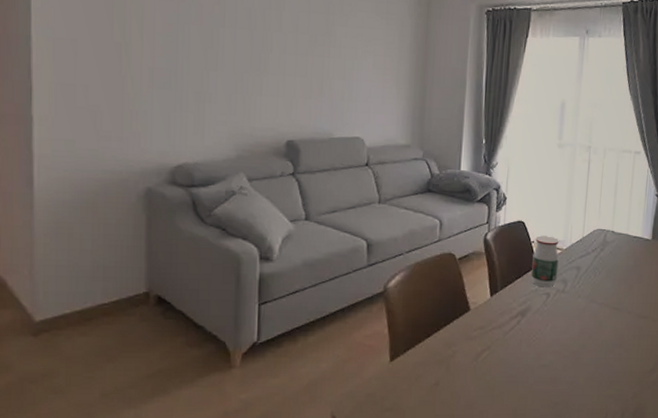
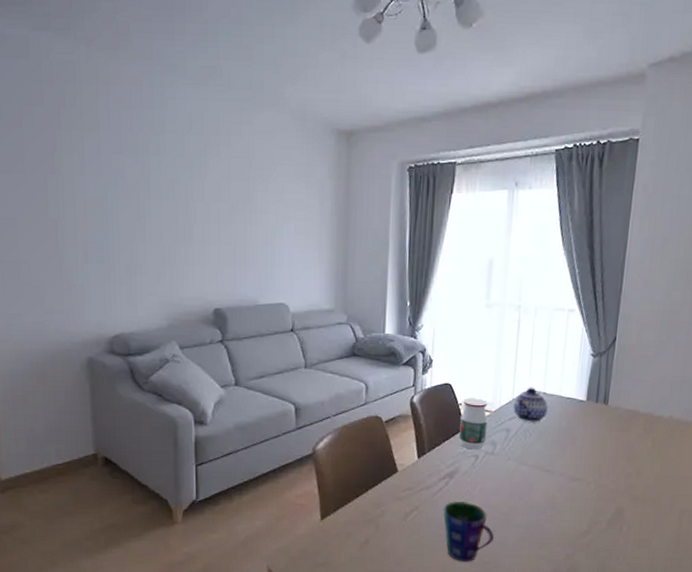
cup: none [514,340,564,403] -> present [443,501,494,562]
teapot: none [583,225,616,260] -> present [513,387,548,422]

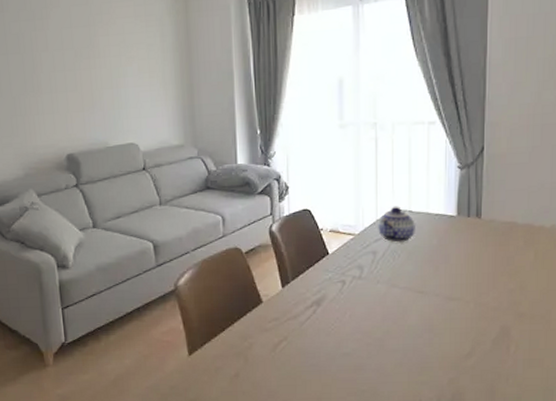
cup: present [443,501,494,562] -> none [313,329,369,391]
jar: present [459,398,488,450] -> none [323,221,352,275]

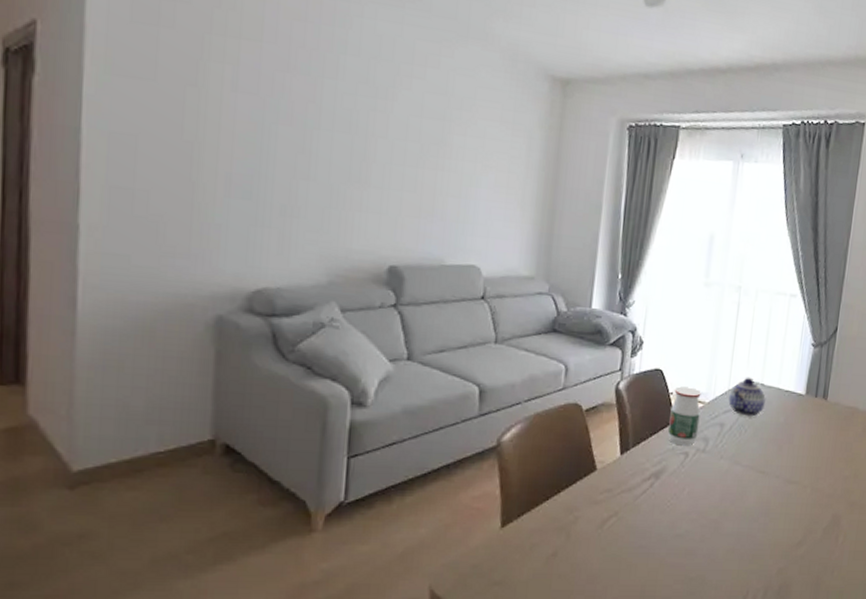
jar: none [323,221,352,275] -> present [668,386,701,446]

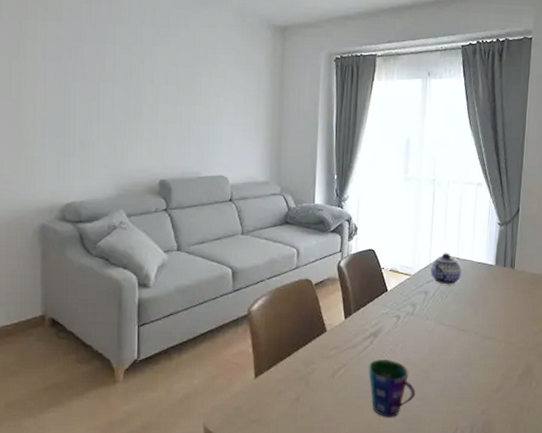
cup: none [645,505,702,578] -> present [368,359,415,417]
jar: present [668,386,701,446] -> none [382,262,408,310]

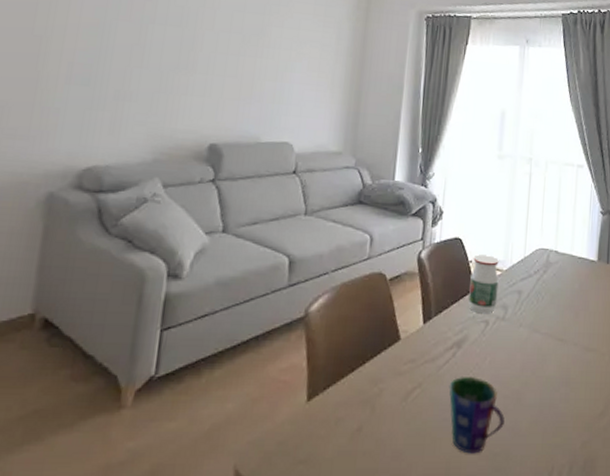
jar: none [382,262,408,310] -> present [468,254,499,314]
teapot: present [430,253,461,285] -> none [525,244,560,284]

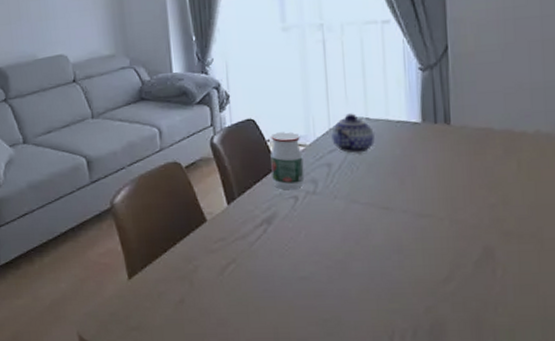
cup: present [449,376,505,454] -> none [264,250,331,320]
teapot: none [525,244,560,284] -> present [331,113,375,154]

